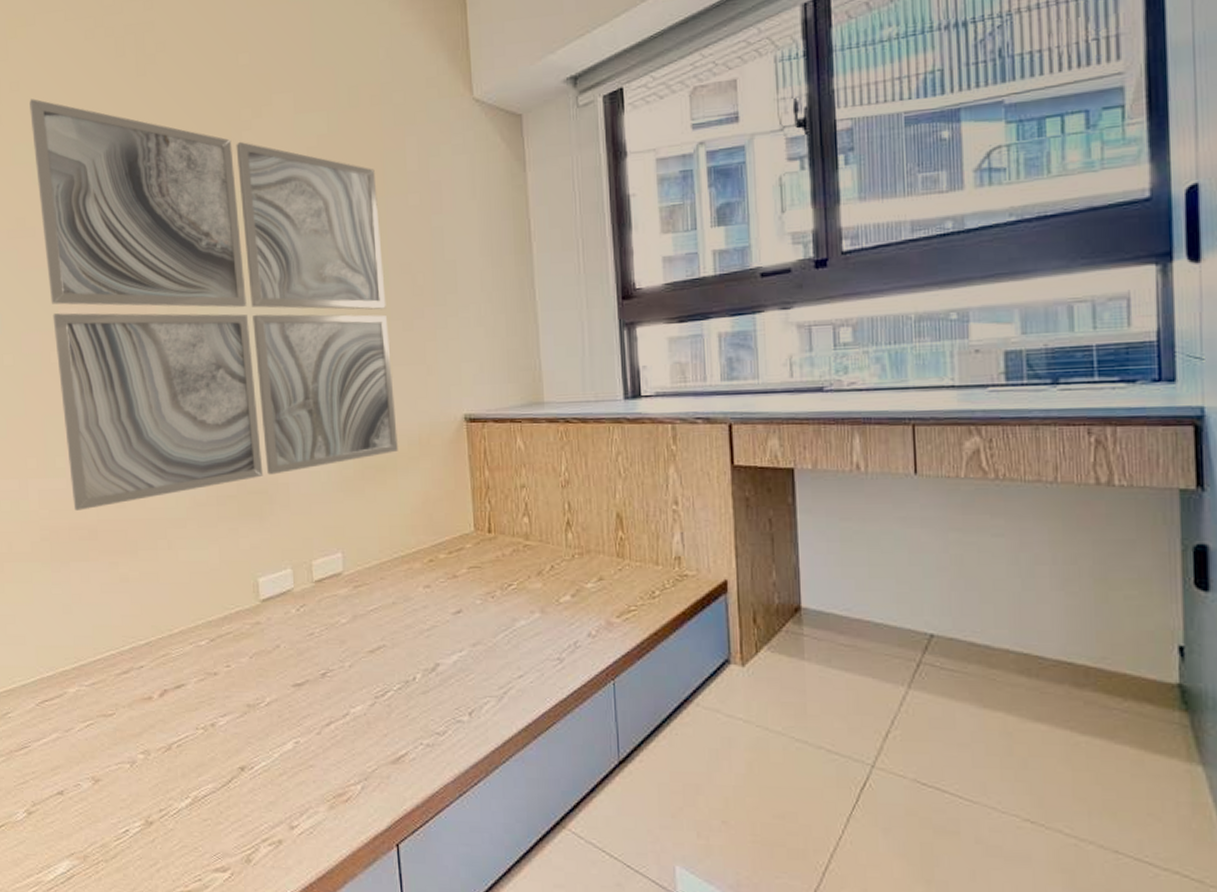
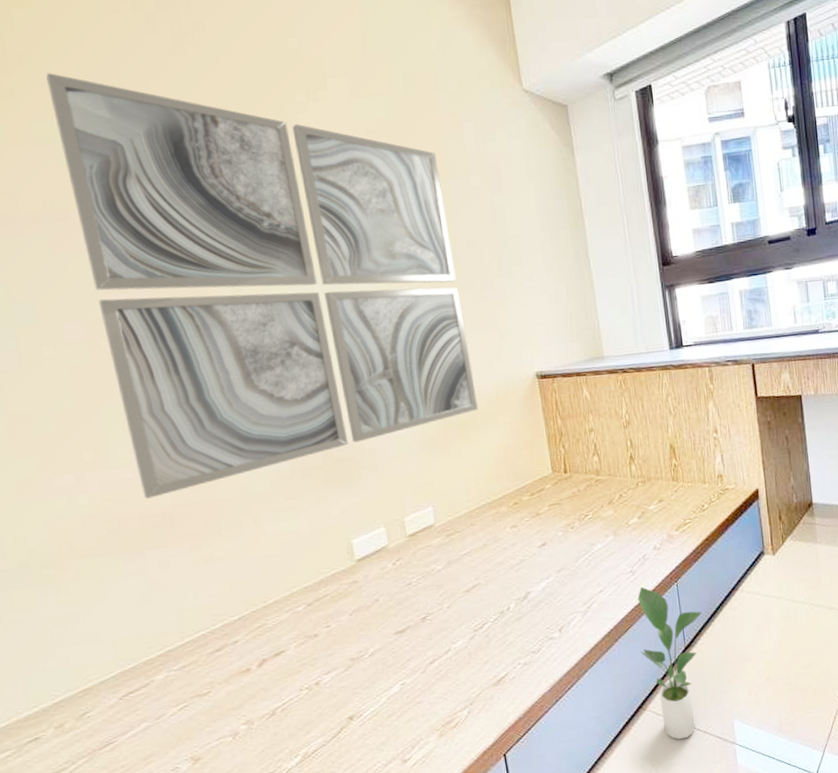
potted plant: none [562,679,644,874] -> present [637,586,703,740]

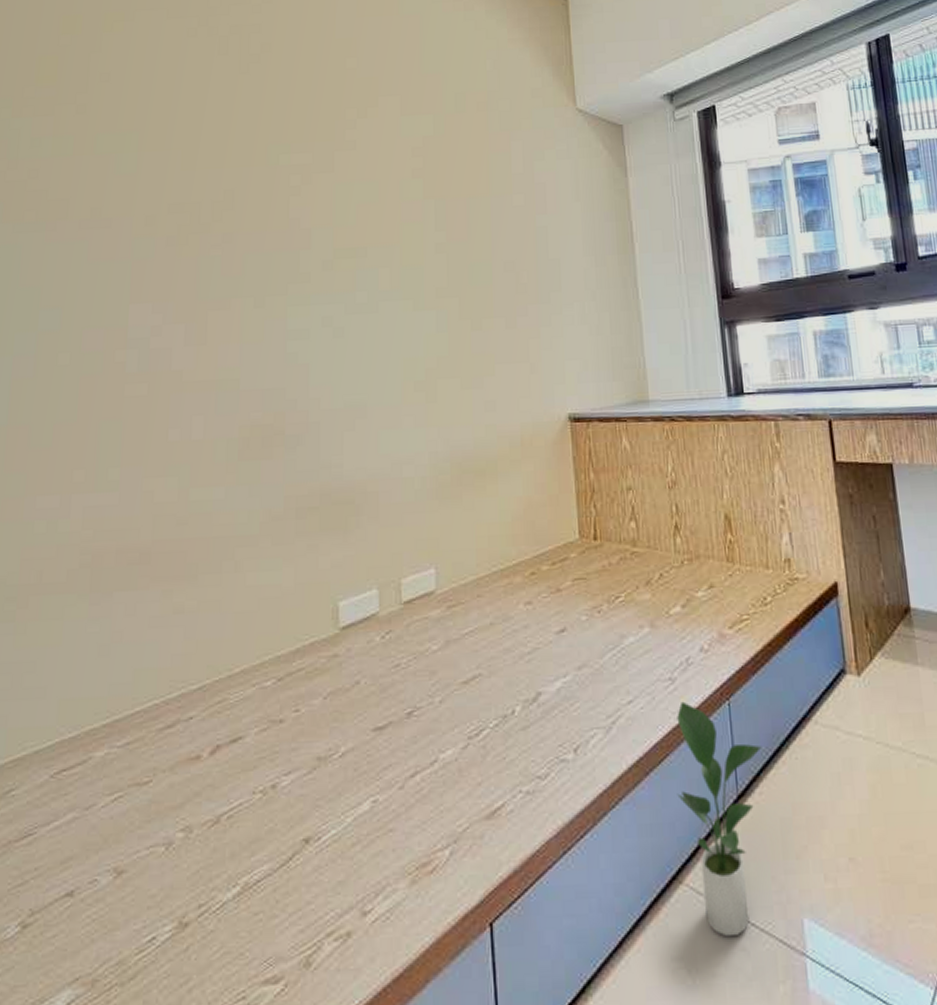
wall art: present [46,73,478,499] -> none [119,90,499,530]

